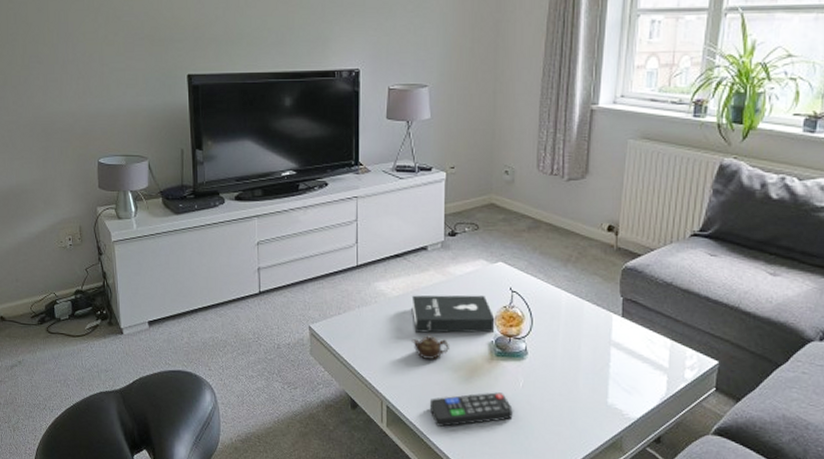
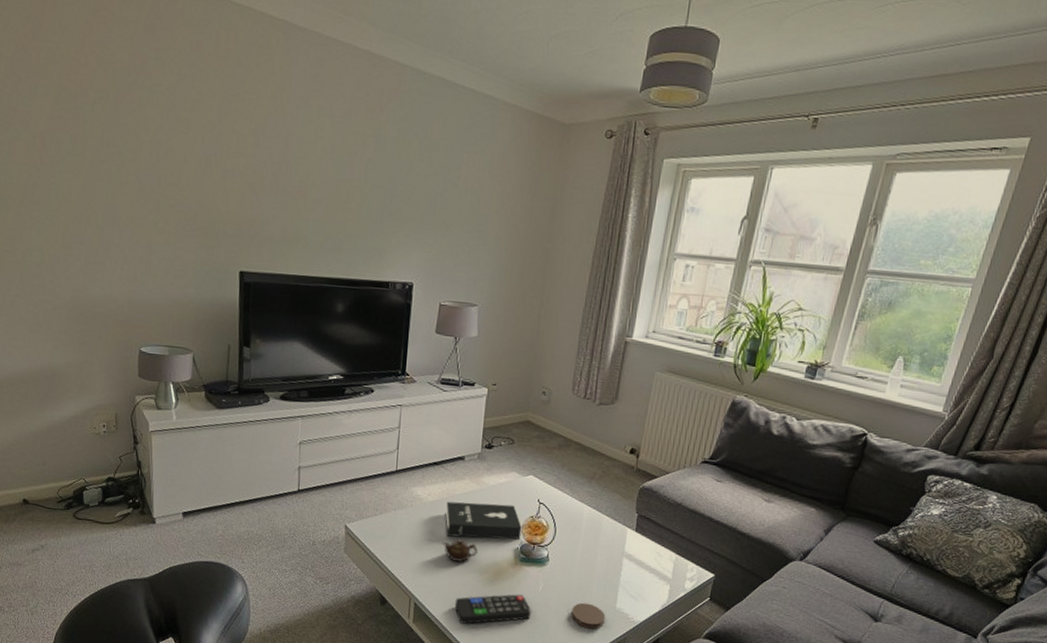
coaster: none [558,399,597,428] -> present [571,602,606,629]

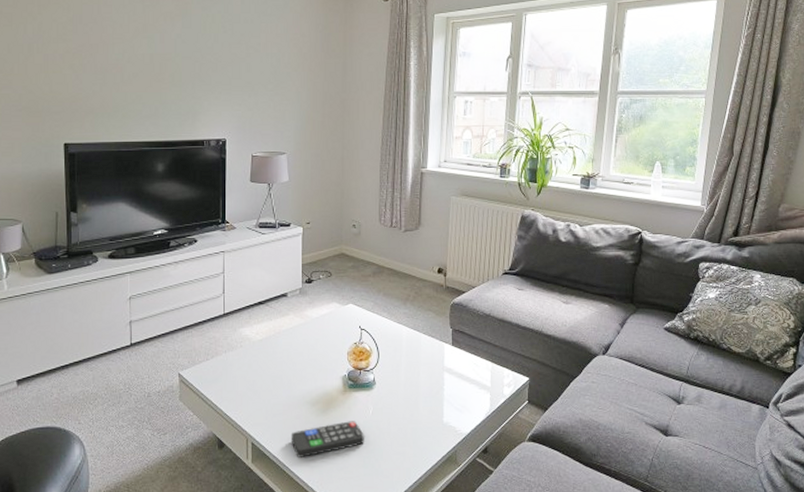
teapot: present [443,538,478,562] -> none [274,373,308,397]
booklet: present [445,501,522,540] -> none [274,334,347,372]
coaster: present [571,602,606,629] -> none [403,421,435,446]

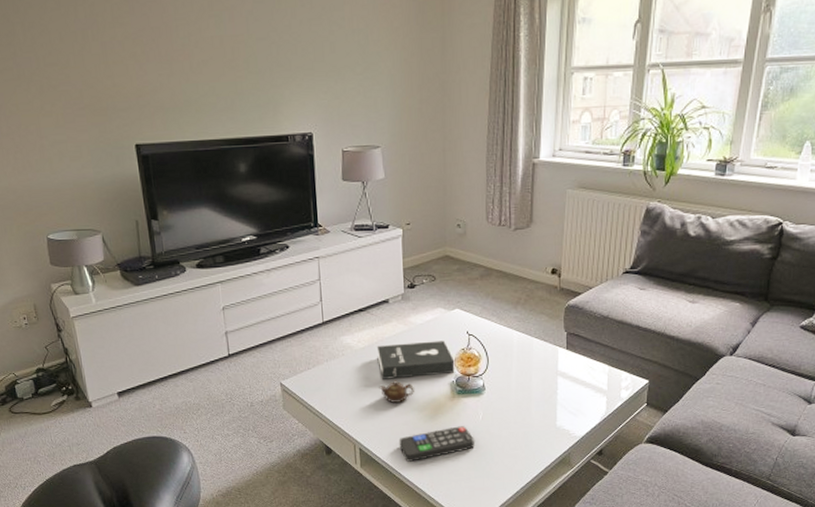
booklet: none [274,334,347,372] -> present [377,340,455,379]
teapot: none [274,373,308,397] -> present [379,380,414,404]

